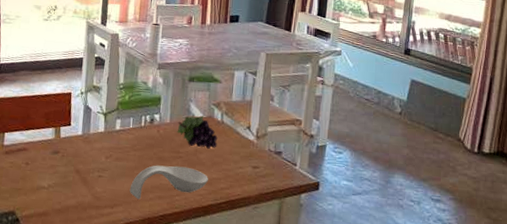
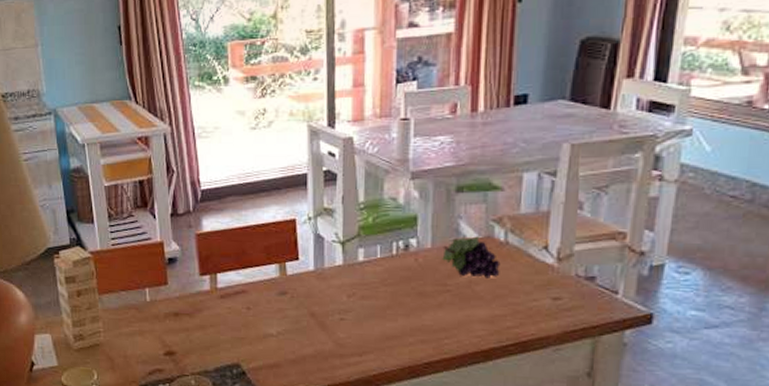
spoon rest: present [129,165,208,200] -> none [381,302,489,345]

